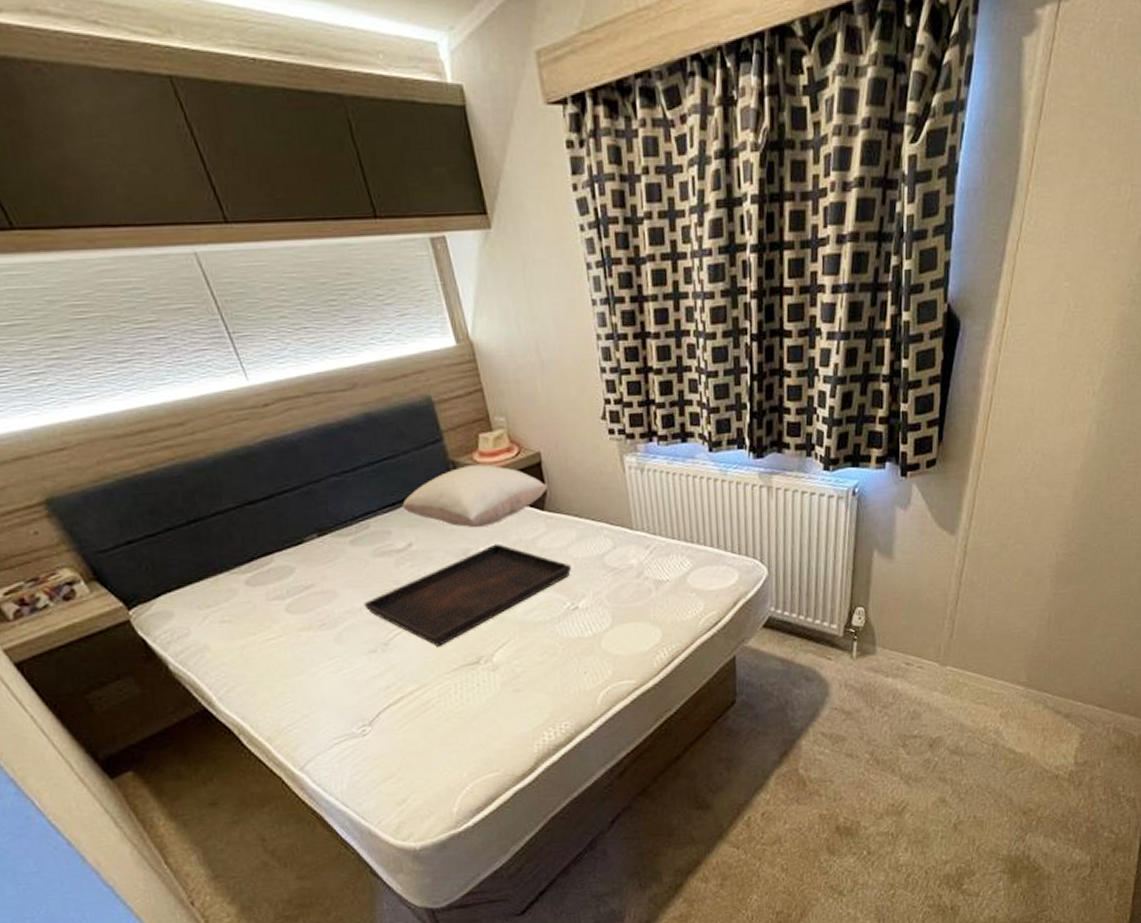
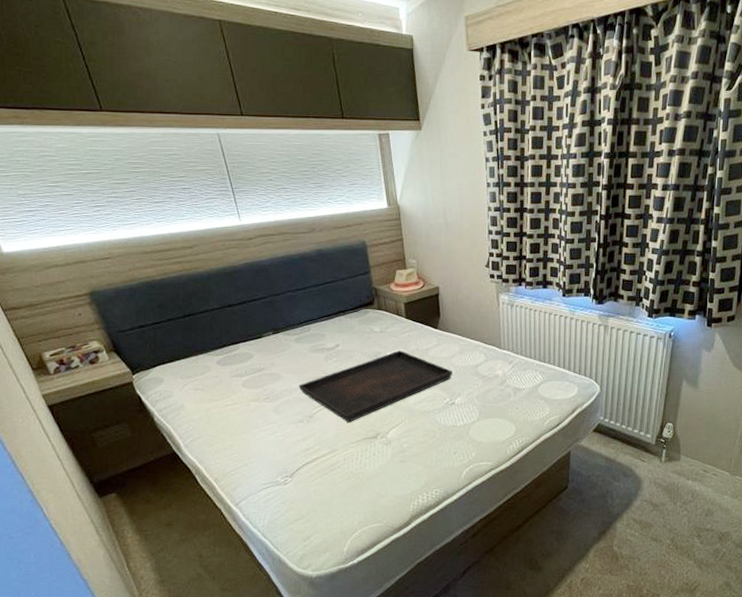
pillow: present [402,464,548,528] -> none [335,292,442,338]

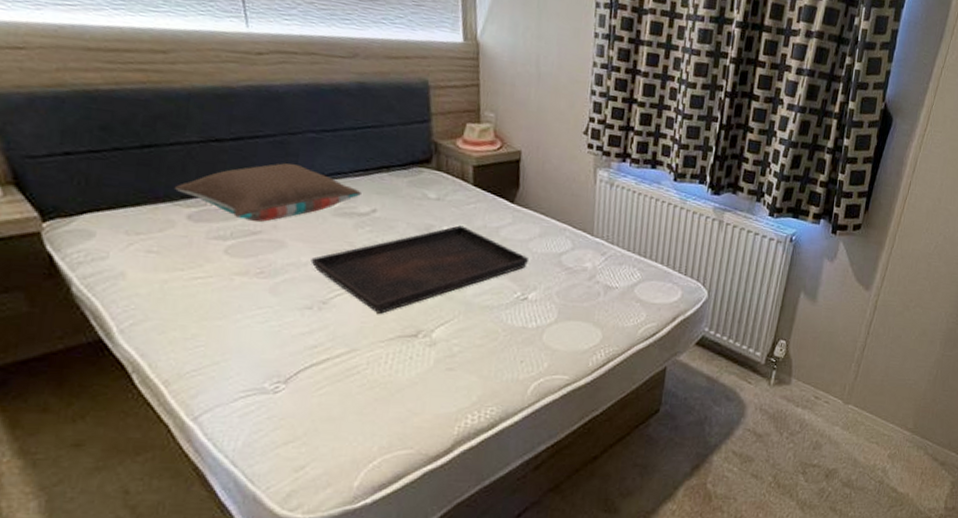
pillow: none [207,316,327,361] -> present [174,162,361,222]

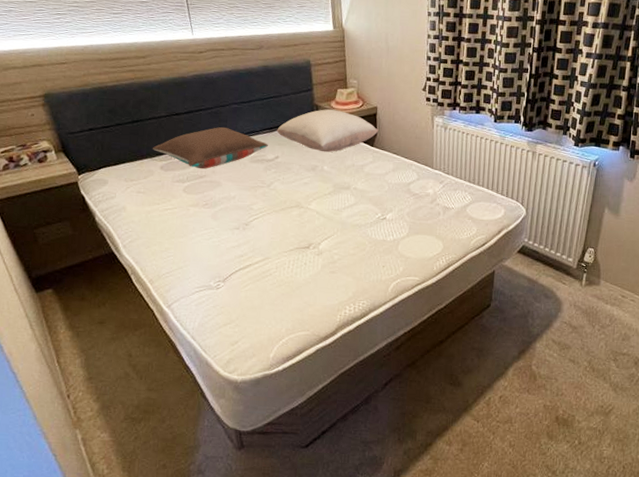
serving tray: present [310,225,530,314] -> none [237,165,386,232]
pillow: none [375,149,522,208] -> present [277,109,379,153]

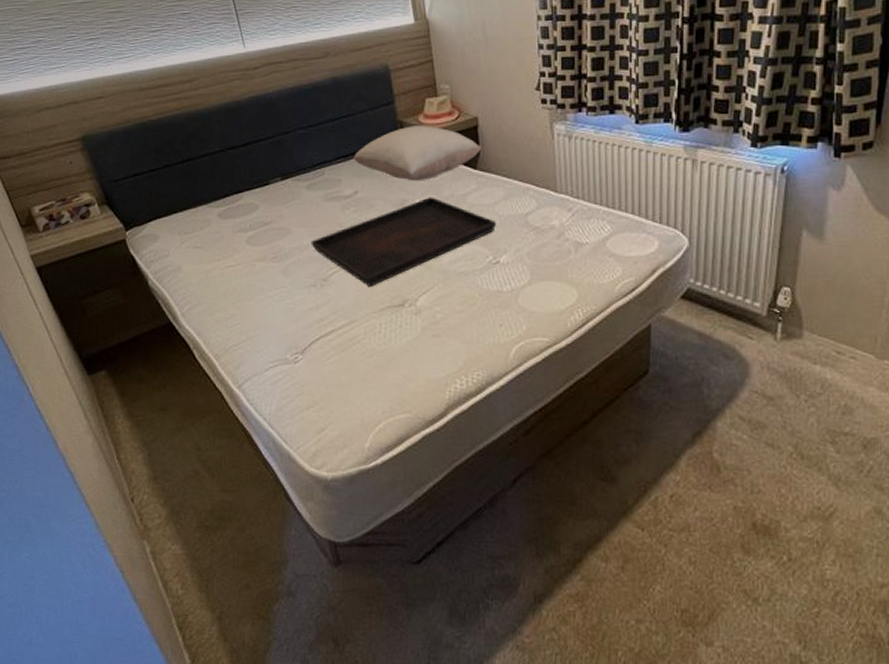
pillow: present [152,126,268,169] -> none [207,158,344,213]
serving tray: none [237,165,386,232] -> present [311,197,497,287]

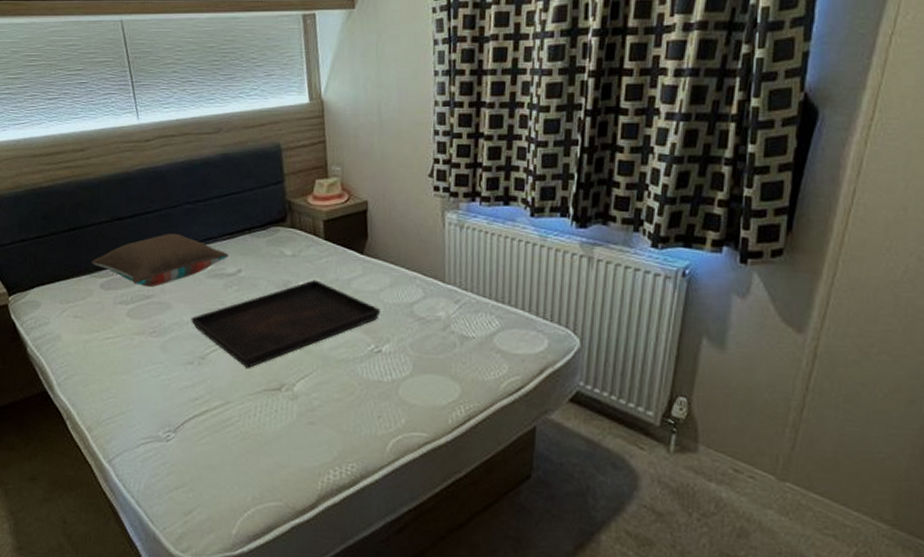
pillow: none [207,158,344,213] -> present [91,233,229,287]
pillow: present [353,126,482,181] -> none [239,206,370,264]

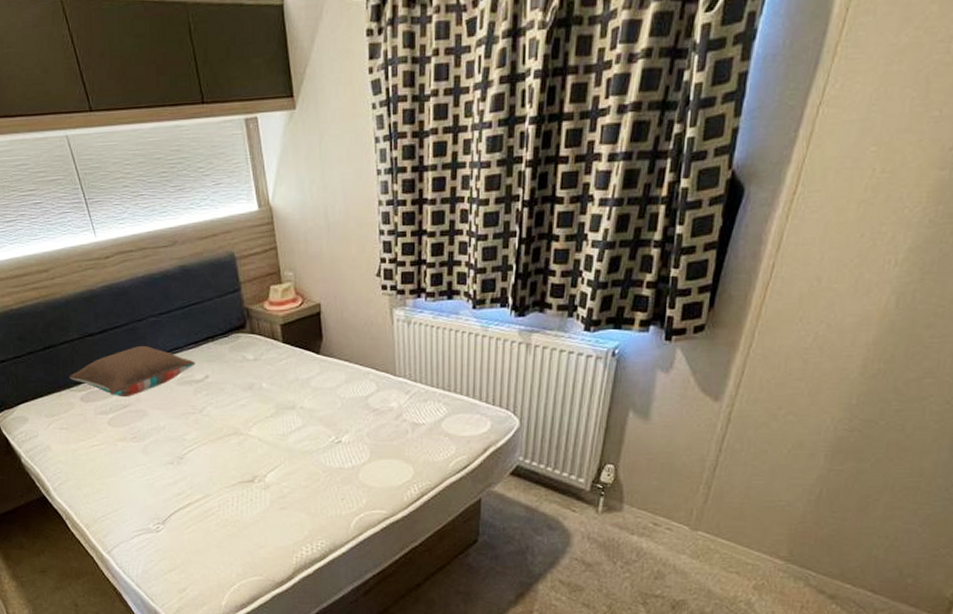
serving tray: present [191,280,381,368] -> none [167,381,339,464]

